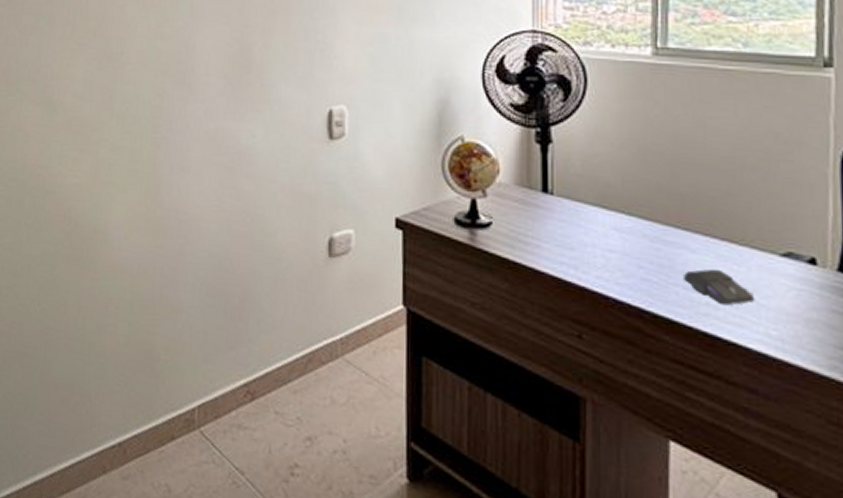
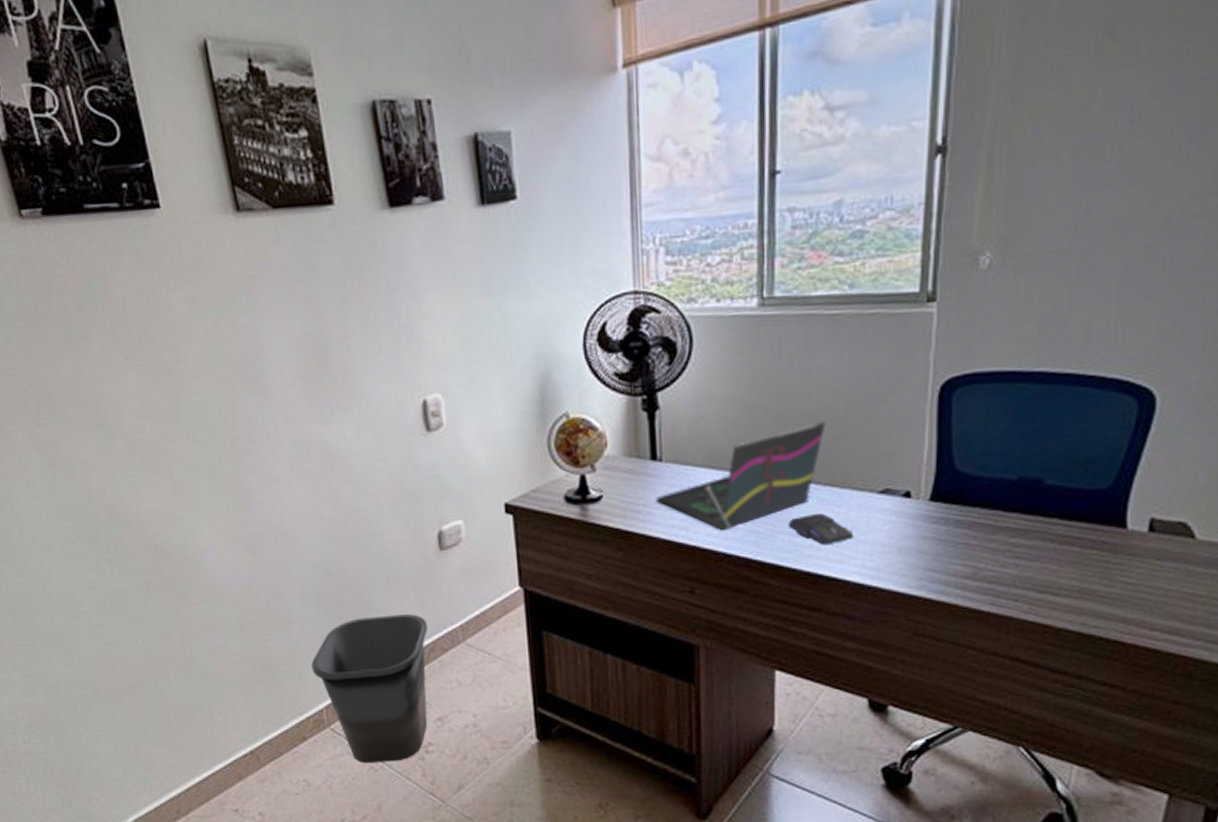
waste bin: none [191,315,308,480] -> present [311,614,428,764]
laptop: none [546,174,722,274] -> present [656,422,826,530]

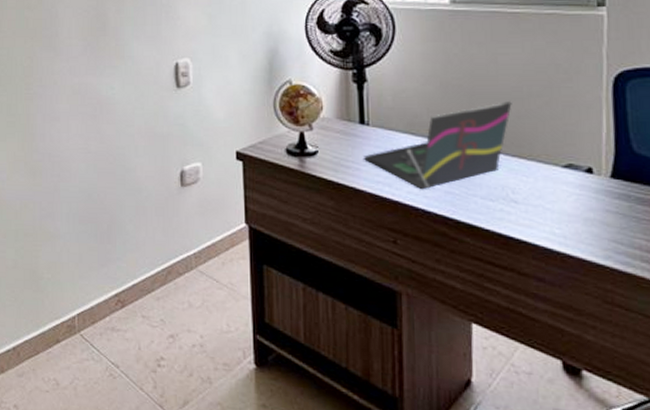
waste bin: present [311,614,428,764] -> none [69,238,166,372]
computer mouse: present [789,512,854,544] -> none [481,180,542,210]

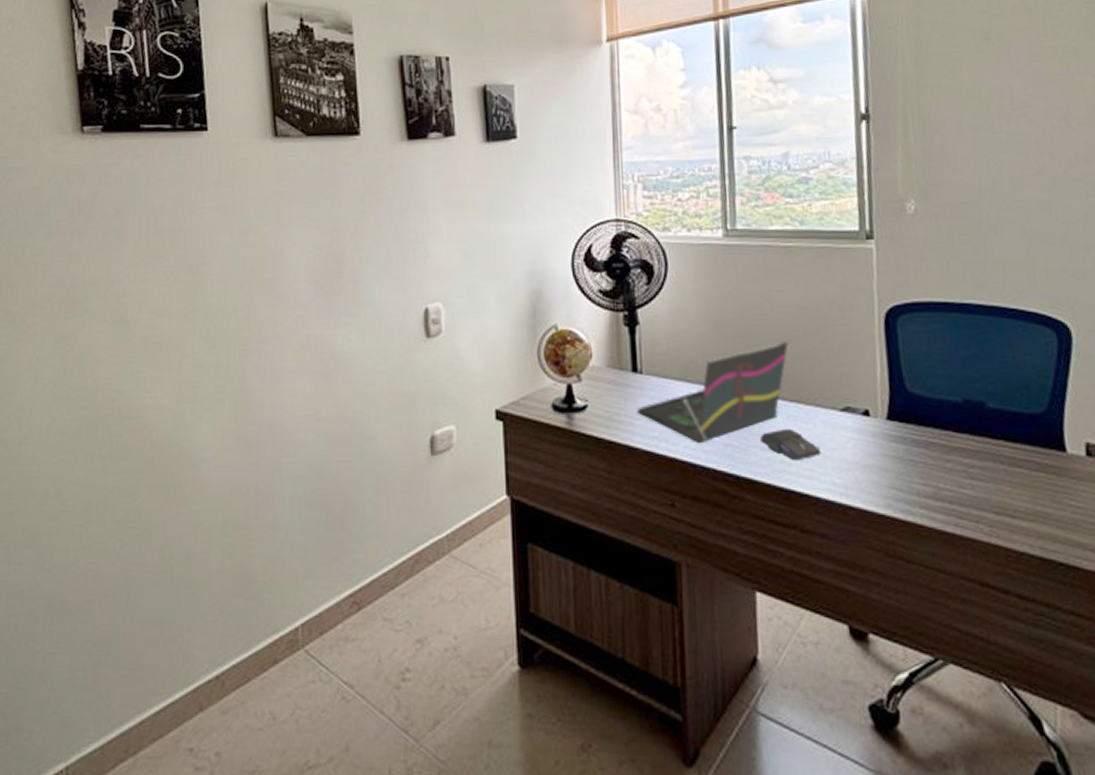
computer mouse: none [481,180,542,210] -> present [760,428,822,460]

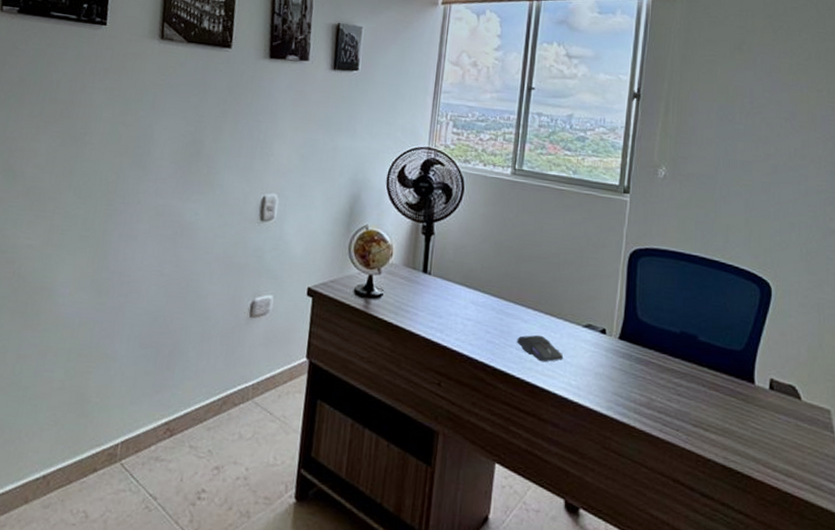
laptop: present [637,342,788,442] -> none [422,265,550,337]

